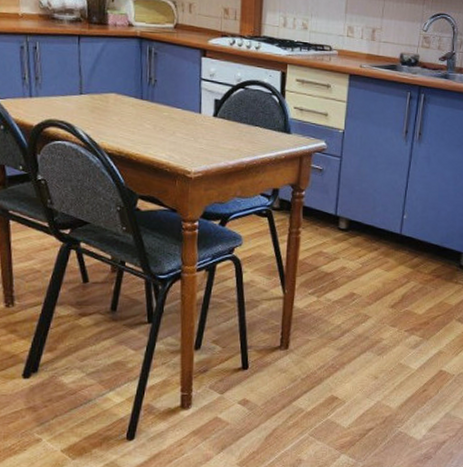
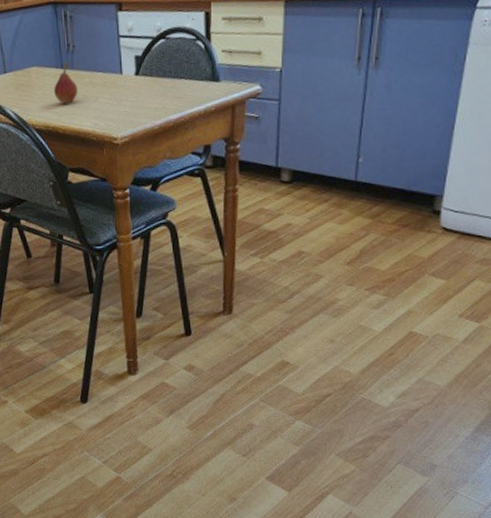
fruit: none [131,93,156,134] -> present [54,61,79,104]

